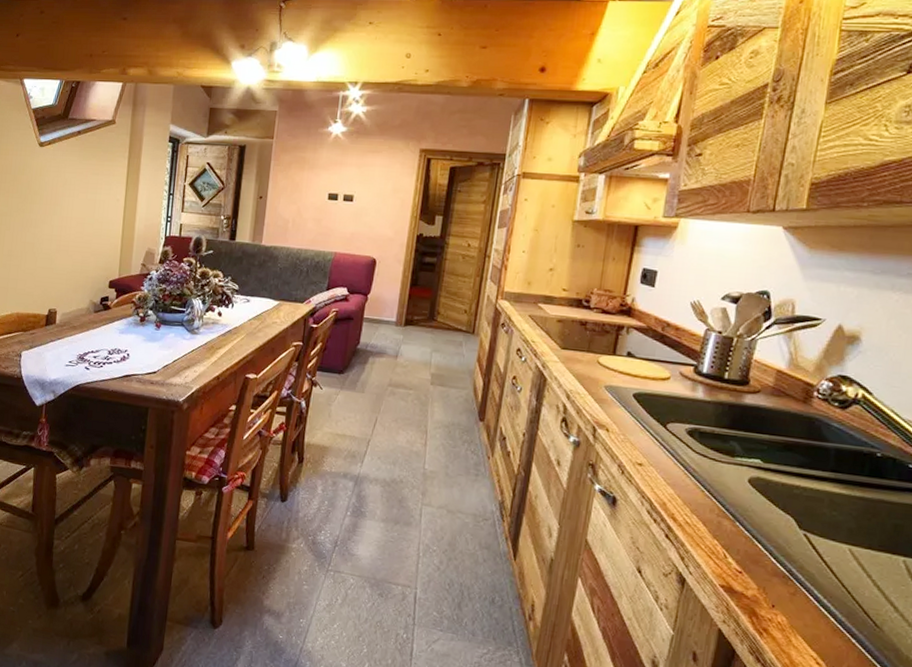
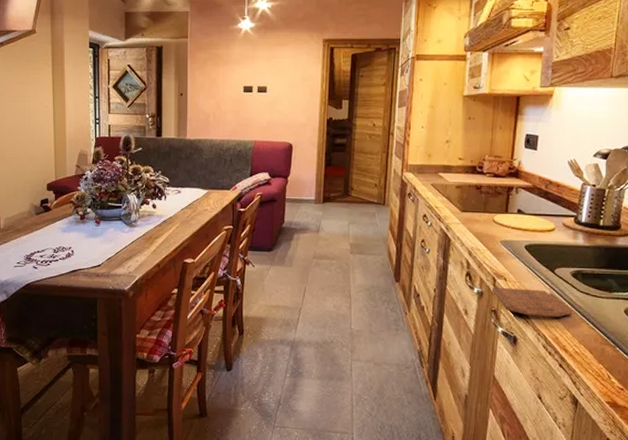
cutting board: none [590,437,686,480] -> present [491,287,573,317]

